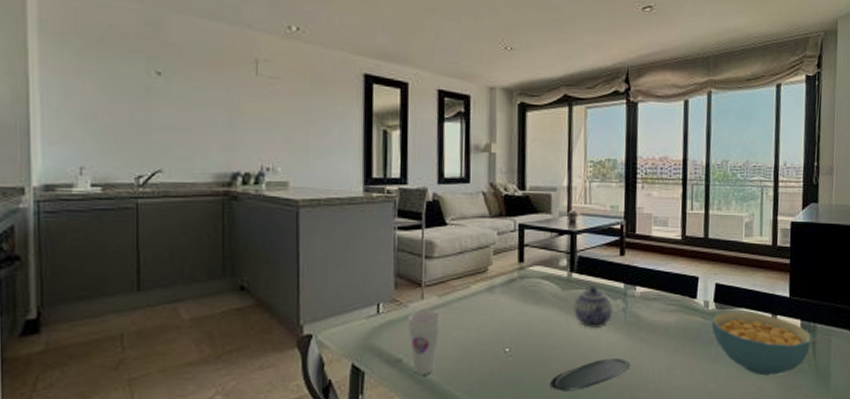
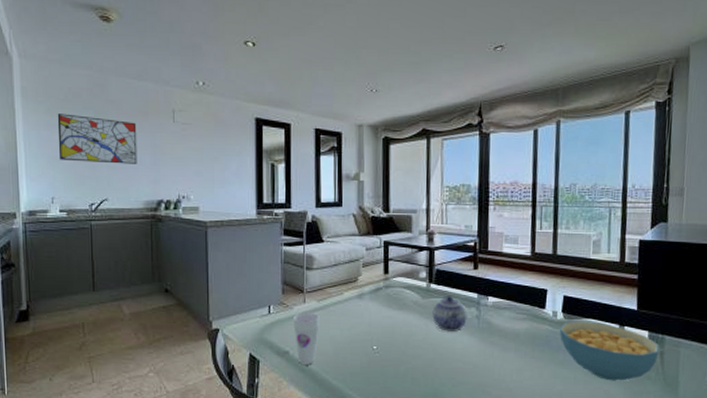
wall art: none [91,57,205,126] -> present [57,113,137,164]
oval tray: present [550,357,630,391] -> none [412,358,483,385]

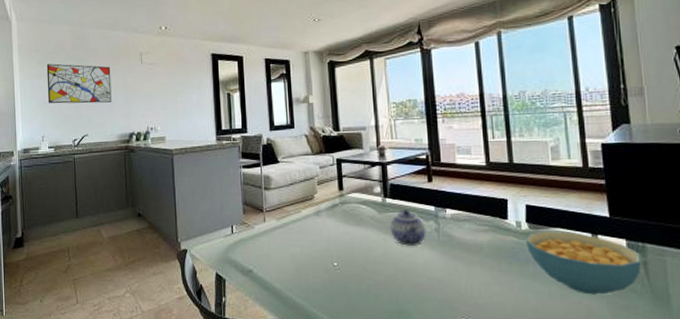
cup: present [293,313,320,365] -> none [255,231,280,283]

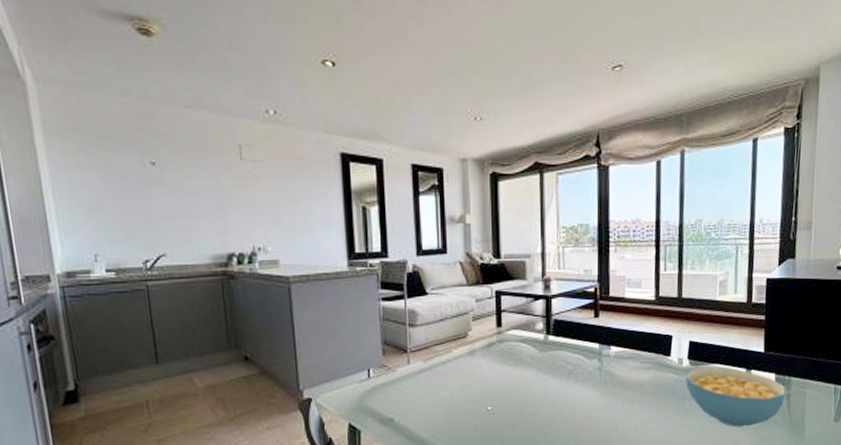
wall art: present [46,63,112,104] -> none [92,151,200,212]
teapot: present [390,210,426,247] -> none [551,348,589,387]

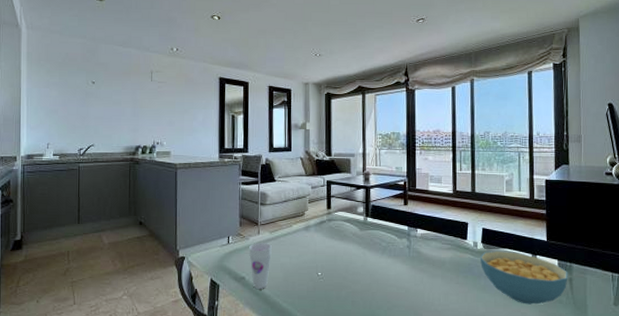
cup: none [397,374,427,432] -> present [249,243,272,289]

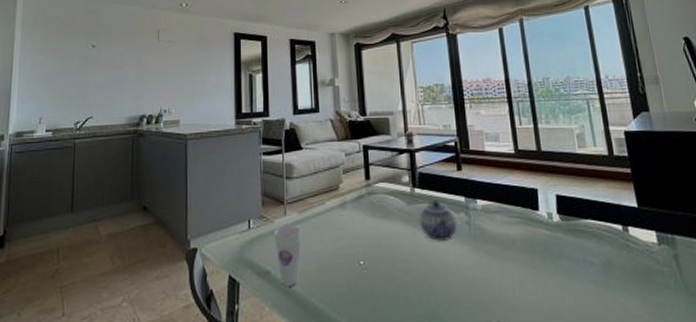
teapot: none [369,228,399,261] -> present [419,201,457,242]
cereal bowl: present [479,250,568,305] -> none [557,222,673,292]

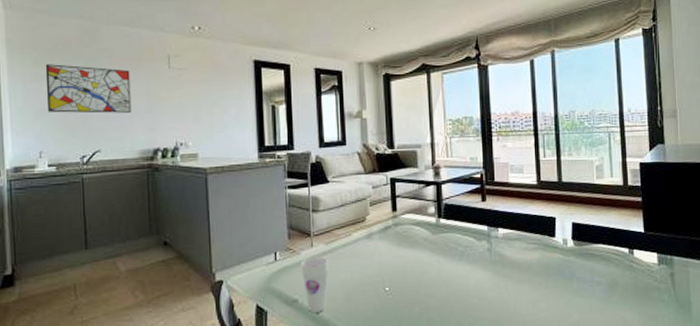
wall art: none [50,39,124,83] -> present [45,64,132,113]
teapot: present [419,201,457,242] -> none [443,230,479,268]

